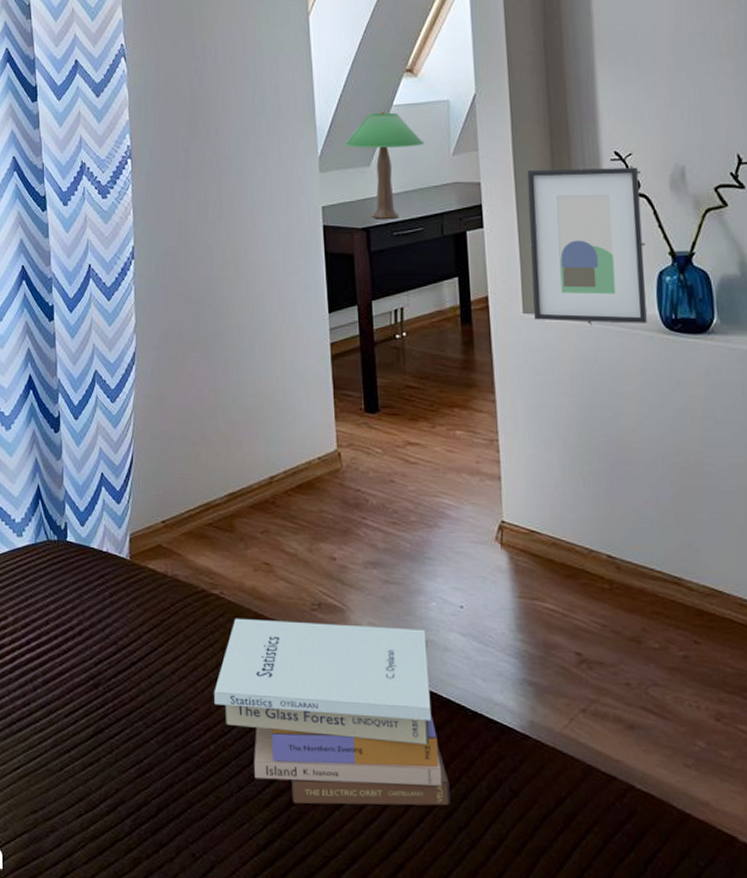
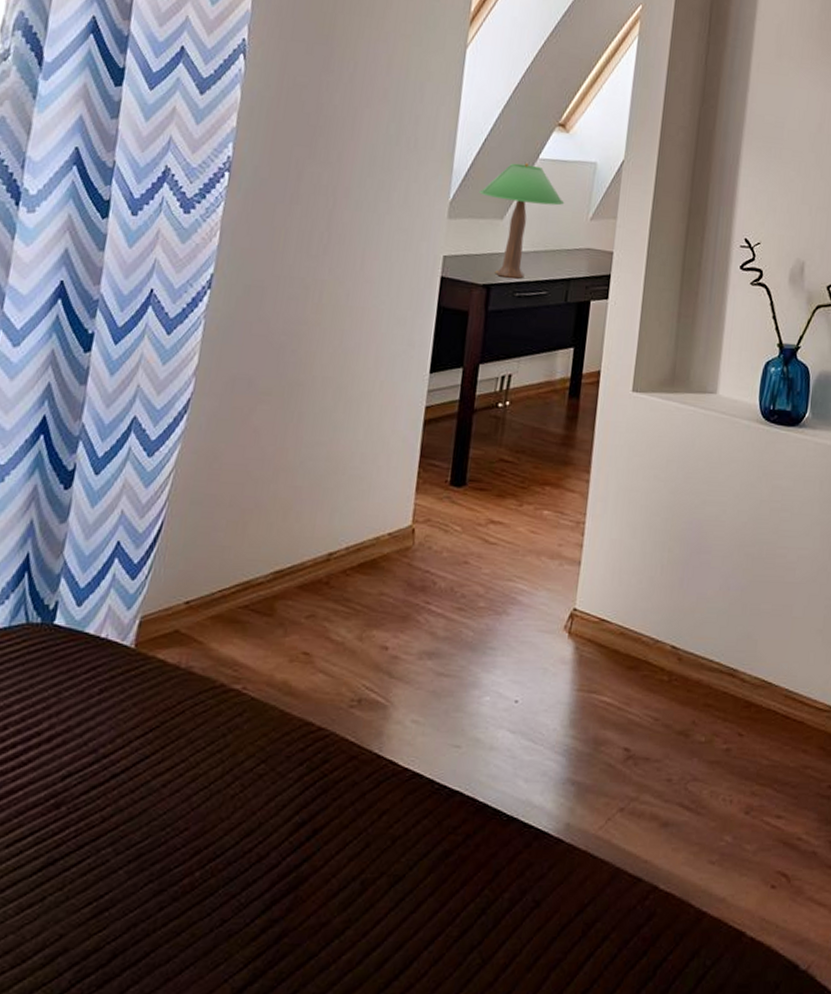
books: present [214,618,451,806] -> none [210,717,474,936]
picture frame: present [527,165,647,324] -> none [642,246,765,412]

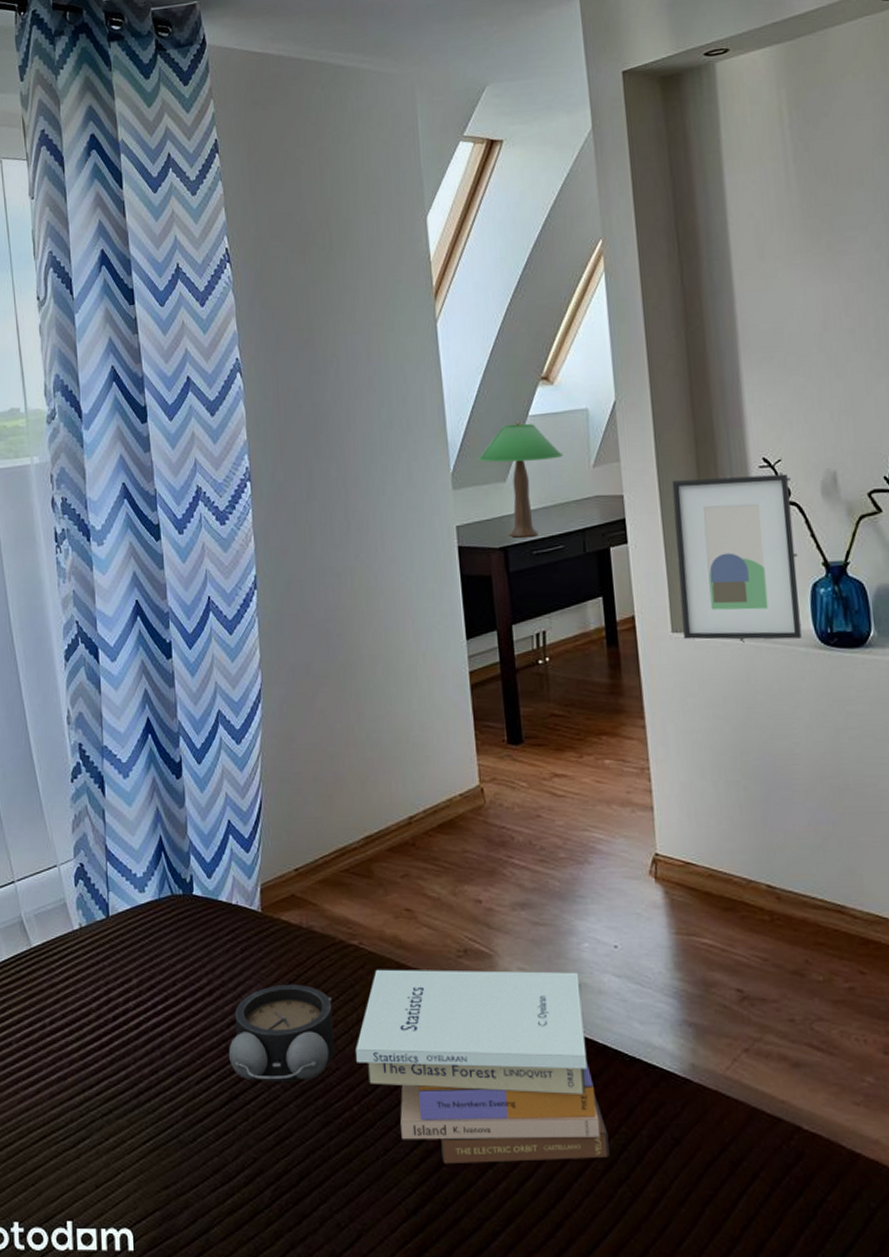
alarm clock: none [54,731,197,846] -> present [228,984,335,1083]
books: none [210,717,474,936] -> present [356,969,610,1165]
picture frame: none [642,246,765,412] -> present [672,471,802,641]

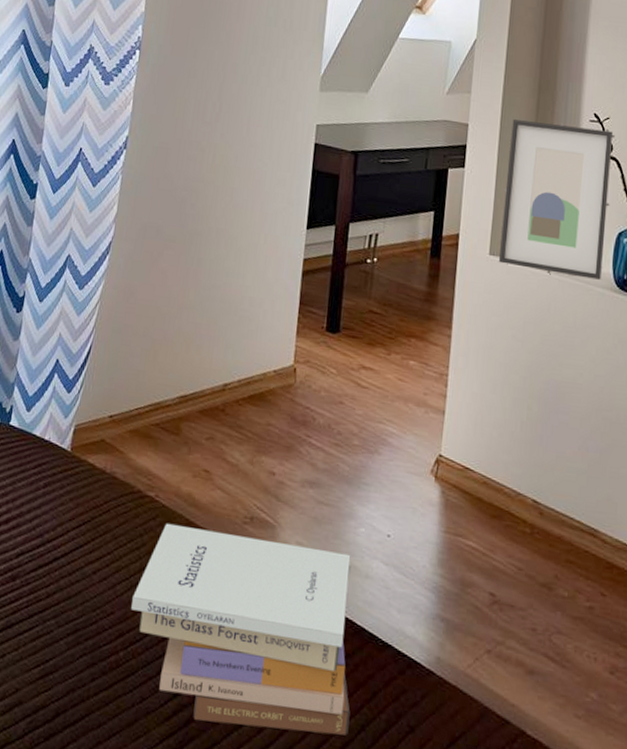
alarm clock: present [228,984,335,1083] -> none [11,523,120,620]
table lamp: present [477,422,564,539] -> none [346,42,423,147]

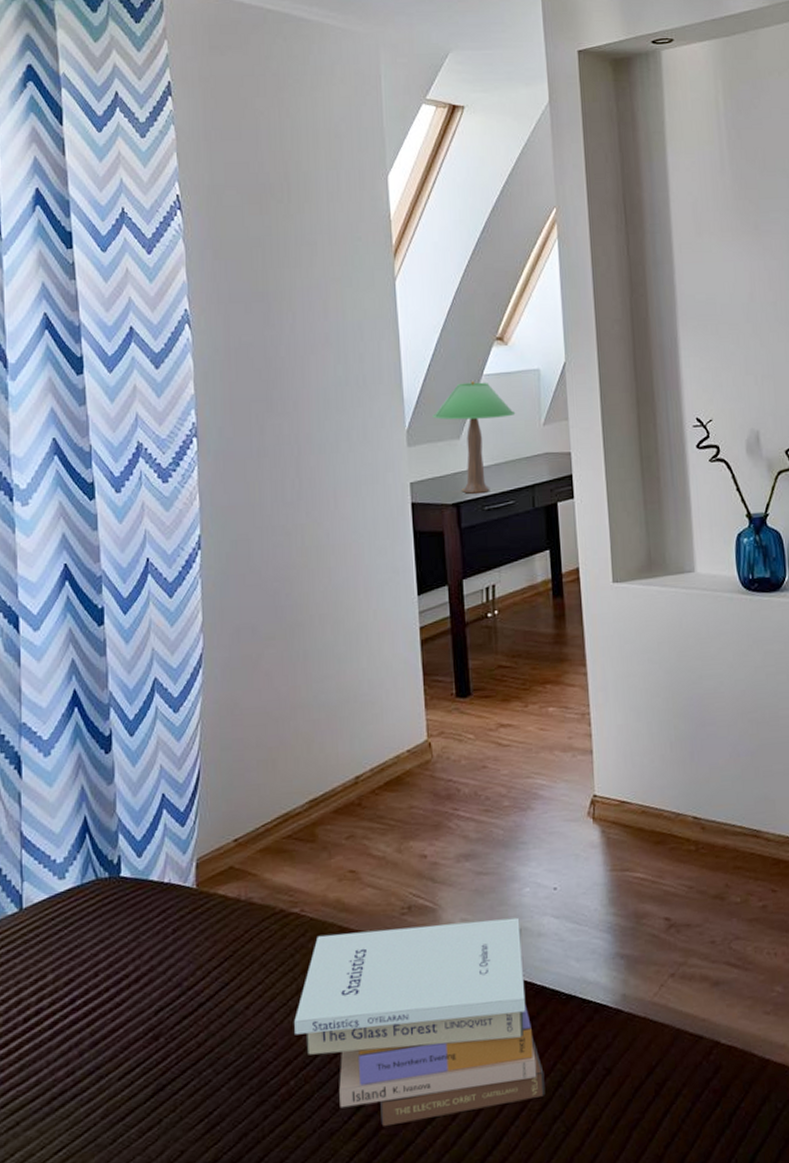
table lamp: none [346,42,423,147] -> present [432,381,516,495]
picture frame: present [499,119,615,280] -> none [615,430,727,589]

